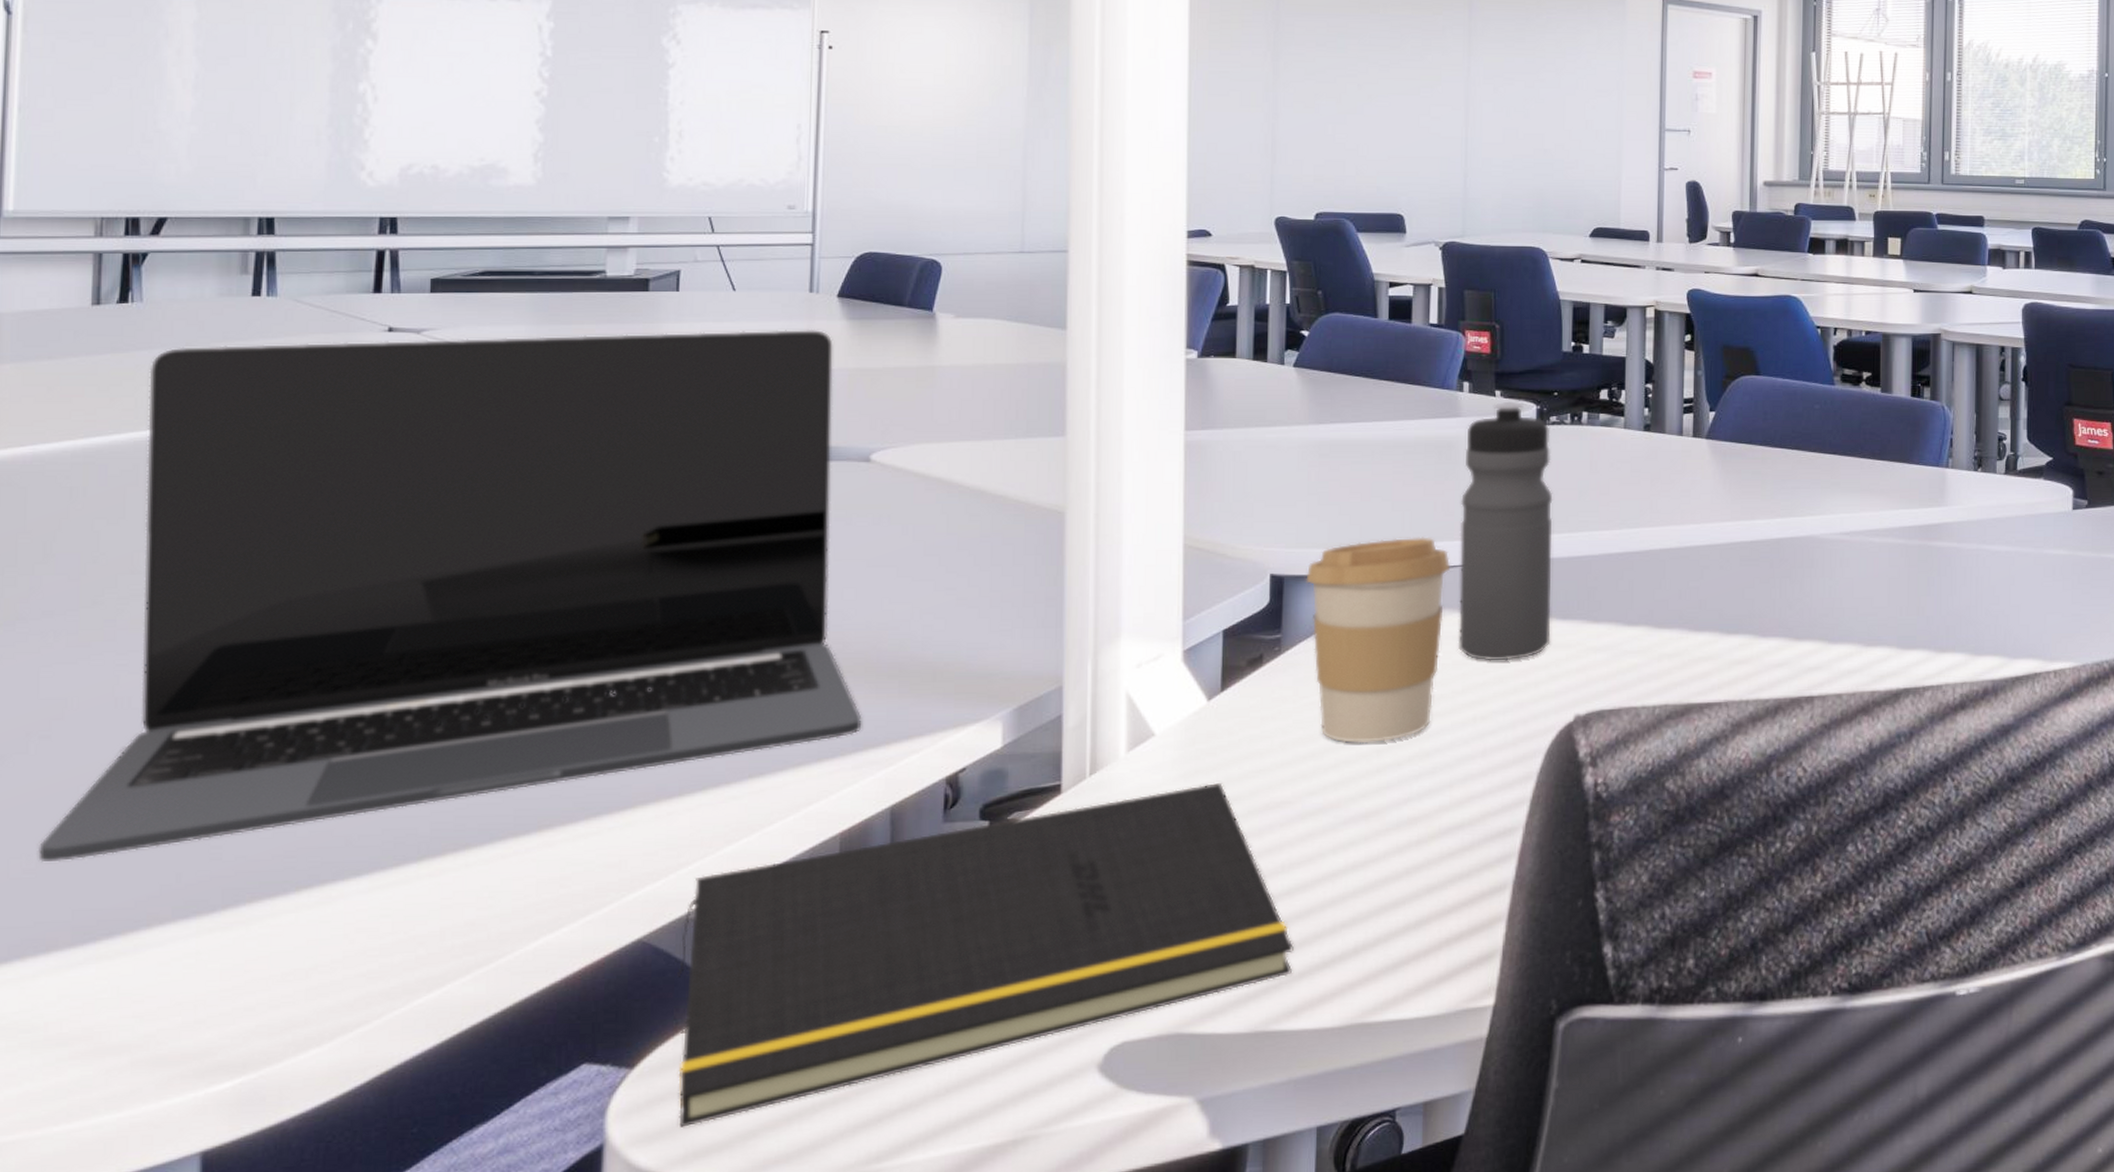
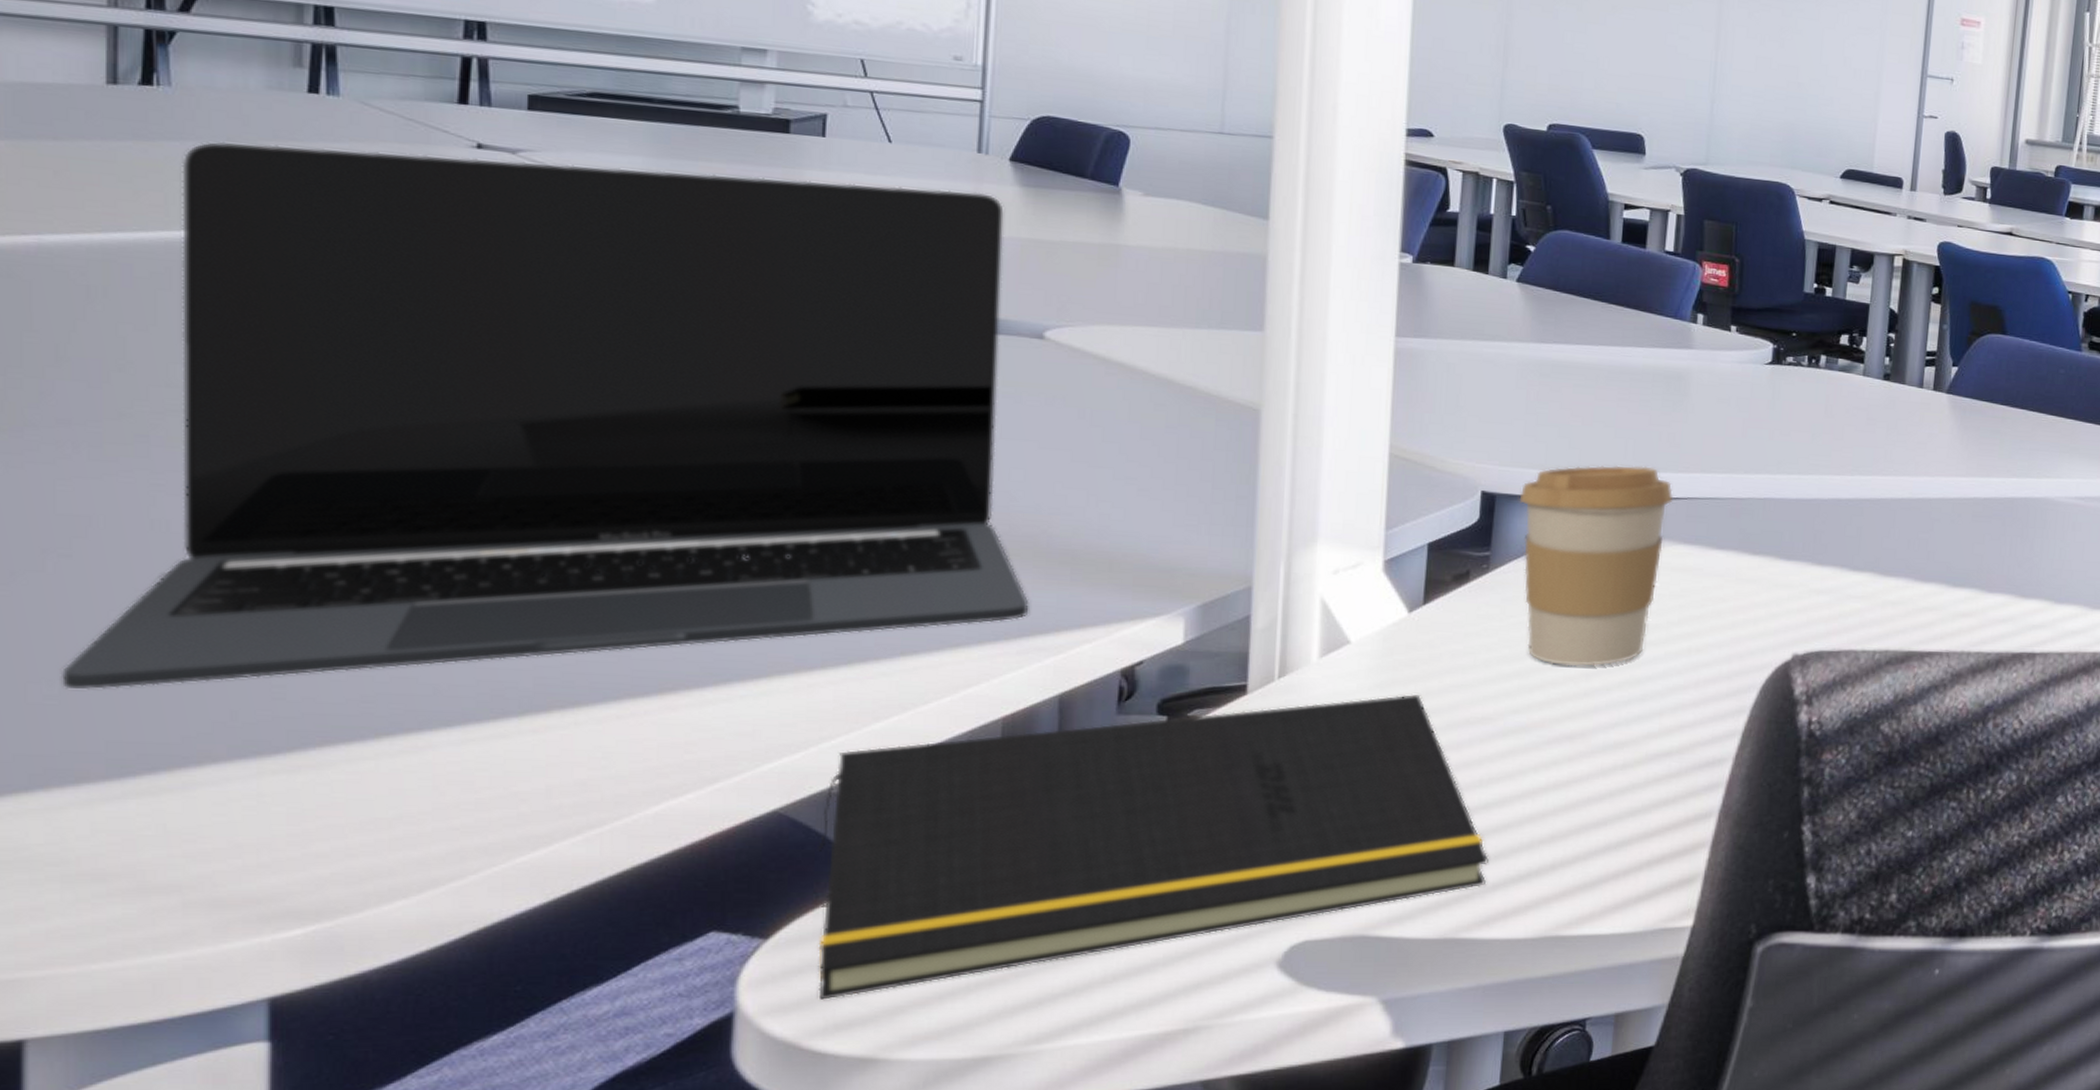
water bottle: present [1459,401,1553,661] -> none [1677,337,1785,596]

